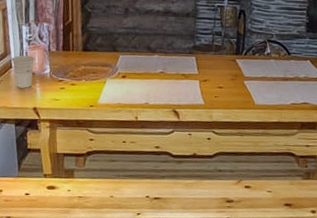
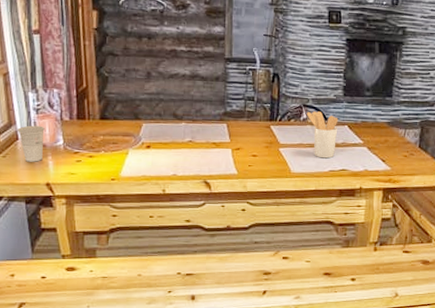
utensil holder: none [270,46,301,92] -> present [306,111,339,159]

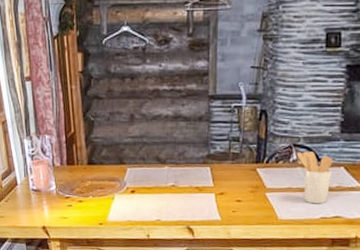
cup: present [18,125,45,162] -> none [17,171,39,207]

